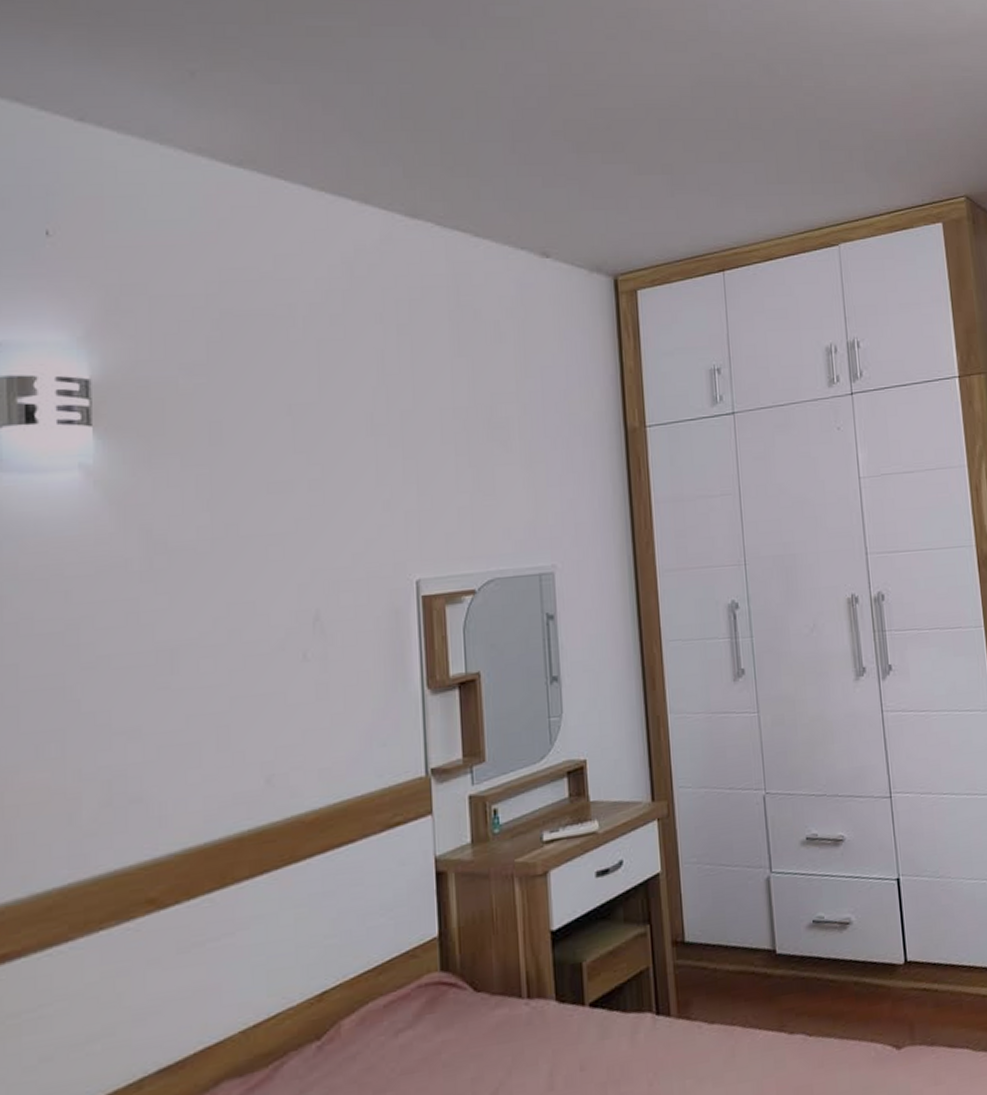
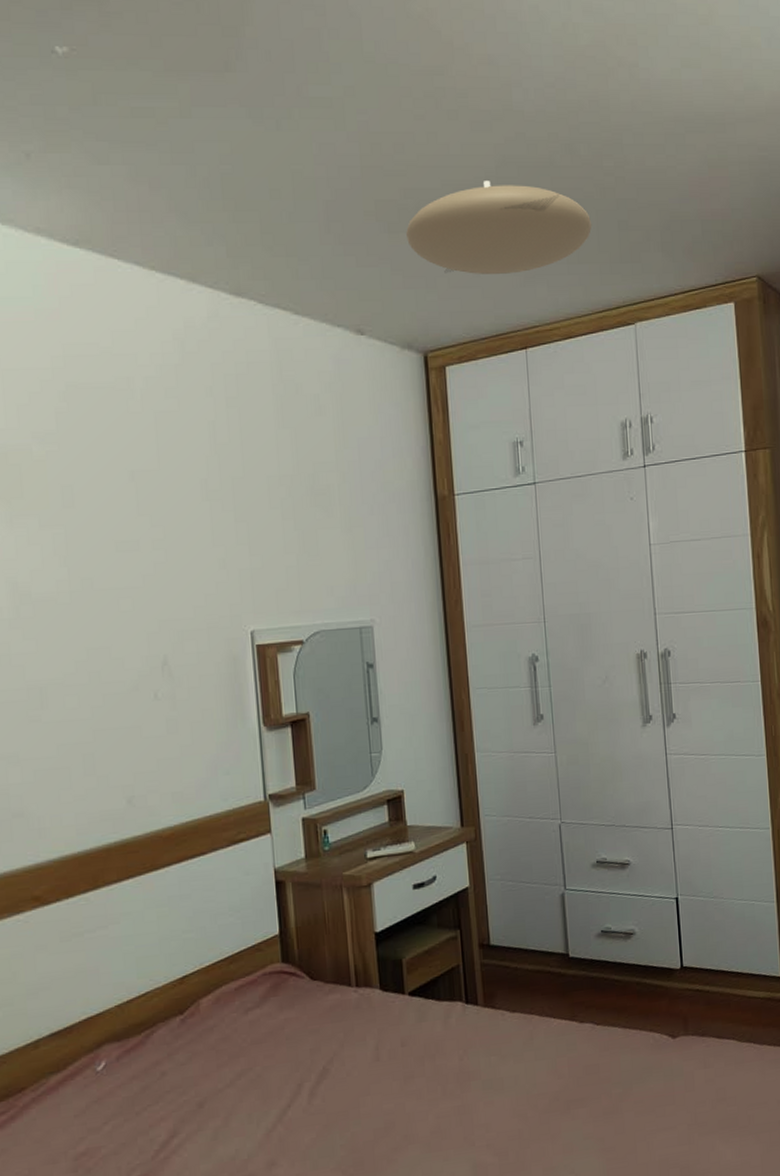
ceiling light: none [596,101,793,196] -> present [406,181,592,275]

